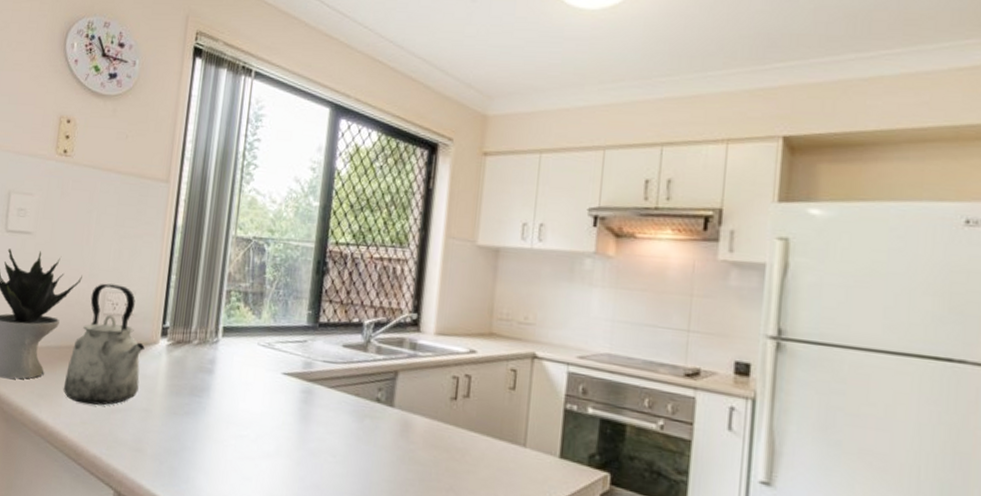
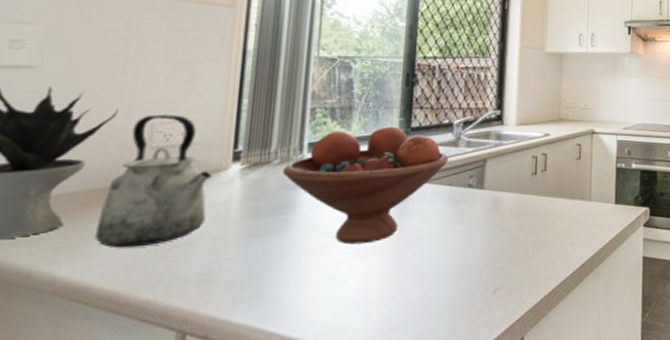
fruit bowl: none [200,316,357,444] -> present [282,126,449,245]

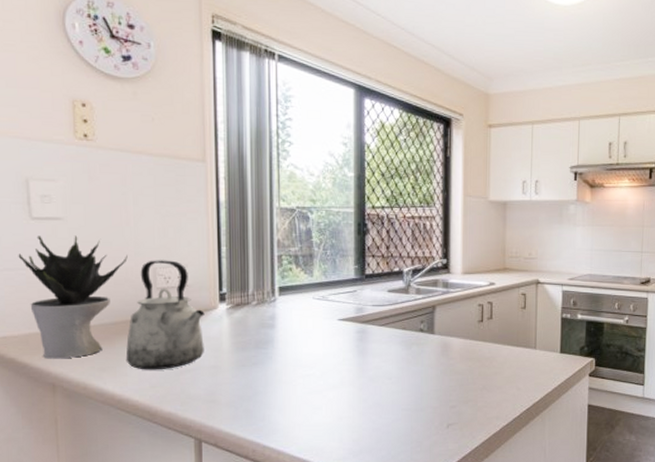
fruit bowl: present [282,126,449,245] -> none [260,273,401,378]

